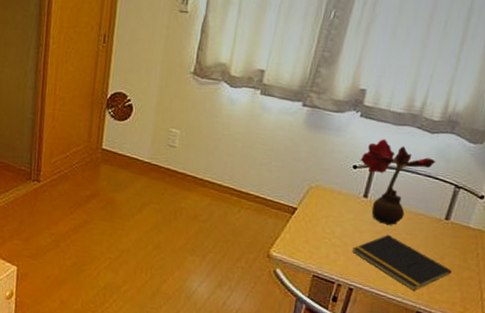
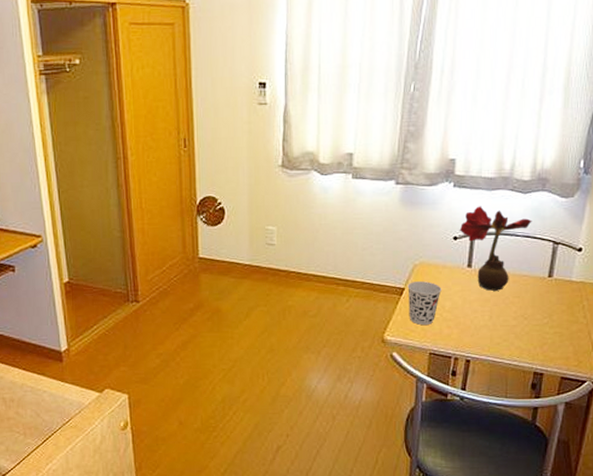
cup: none [297,203,334,247] -> present [407,281,442,325]
notepad: present [353,234,452,291] -> none [465,300,562,352]

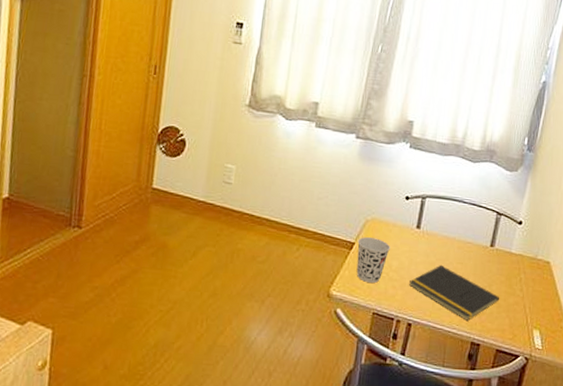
flower: present [459,206,532,291] -> none [411,169,479,255]
notepad: none [465,300,562,352] -> present [409,264,500,321]

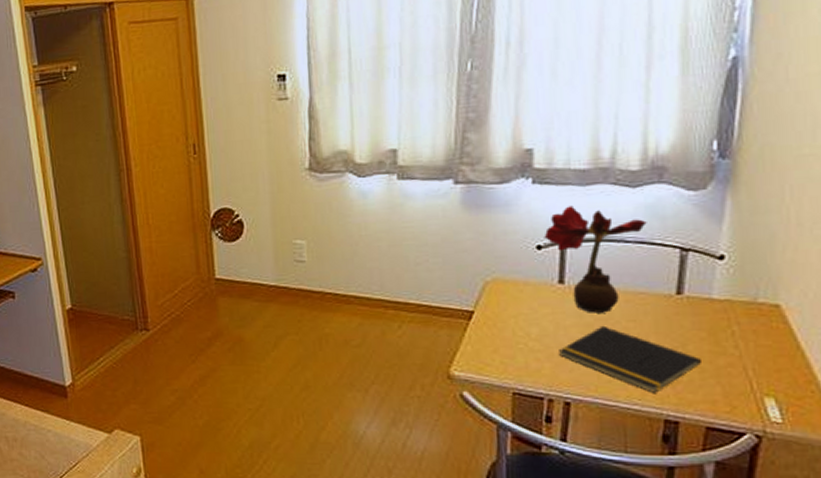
cup: present [356,237,390,283] -> none [477,302,525,357]
flower: none [411,169,479,255] -> present [544,206,647,313]

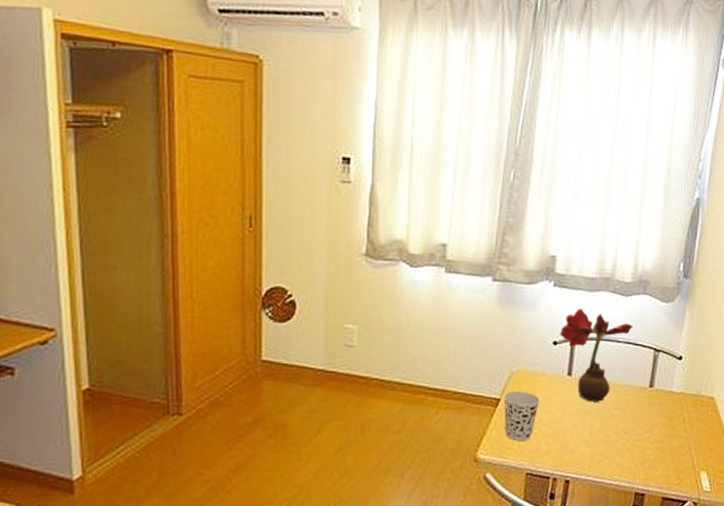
cup: none [477,302,525,357] -> present [503,391,540,441]
notepad: present [559,325,703,393] -> none [564,413,663,470]

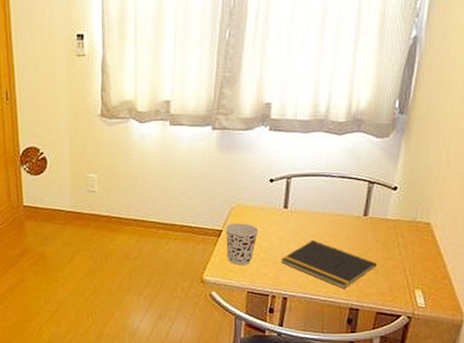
flower: present [559,308,633,402] -> none [275,148,348,231]
notepad: none [564,413,663,470] -> present [281,240,378,289]

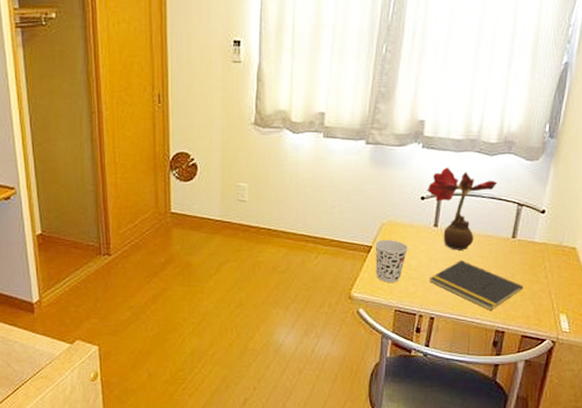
flower: none [275,148,348,231] -> present [427,167,498,250]

